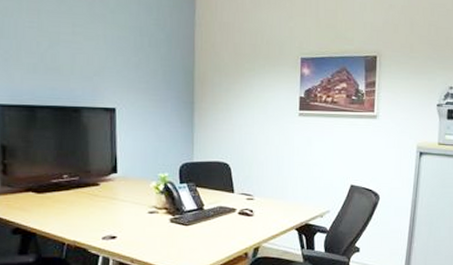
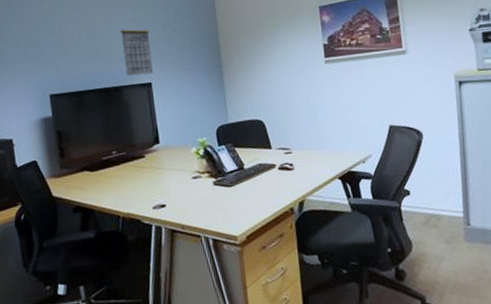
calendar: none [87,38,119,99] -> present [121,21,153,77]

